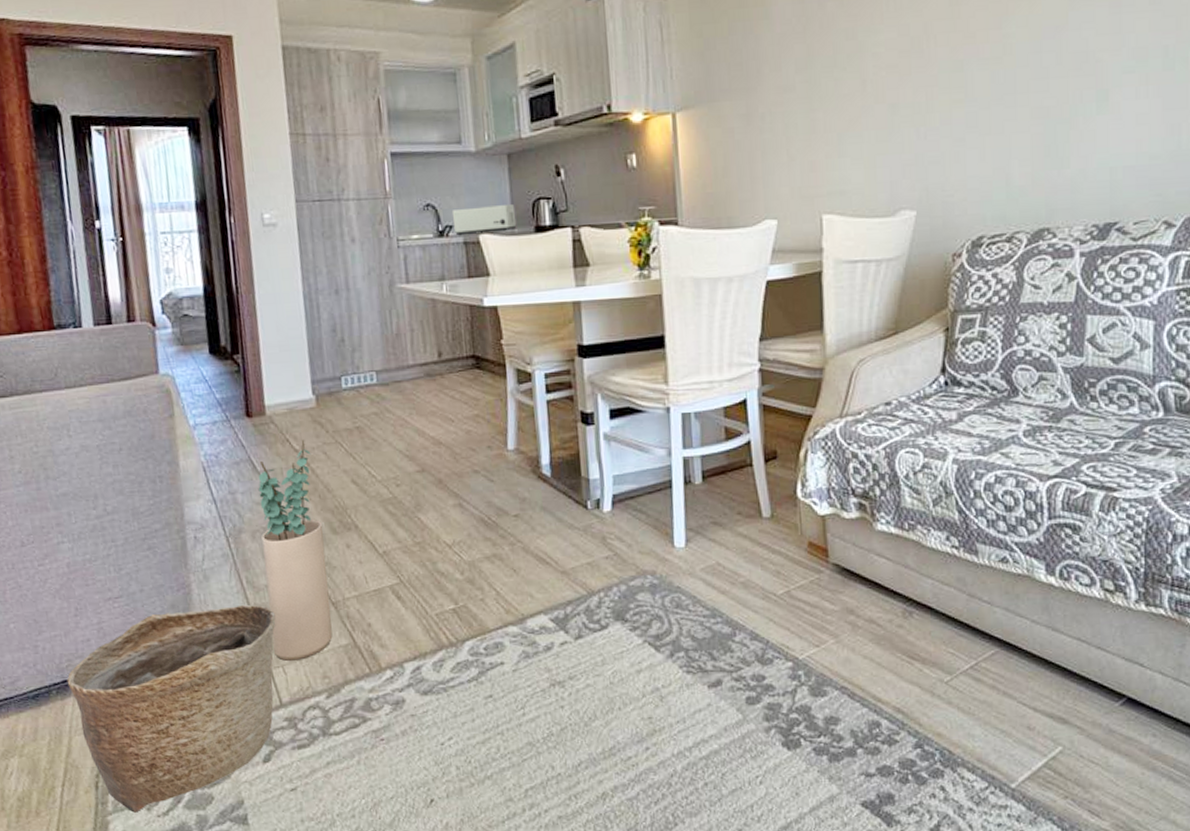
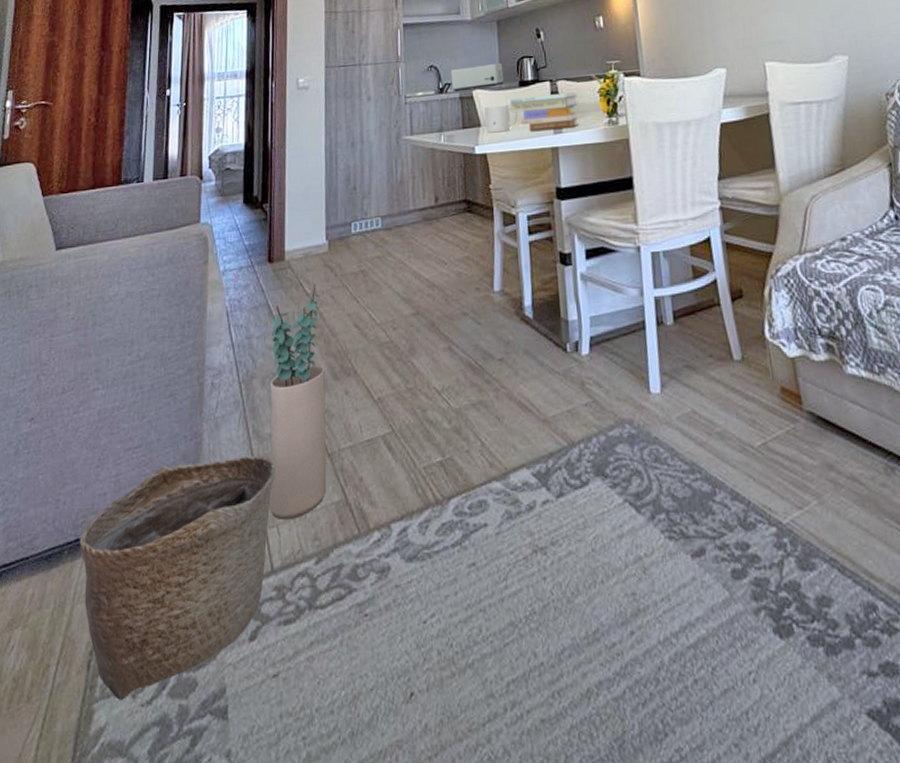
mug: none [494,252,533,284] -> present [484,104,518,133]
books: none [519,241,604,284] -> present [506,92,578,132]

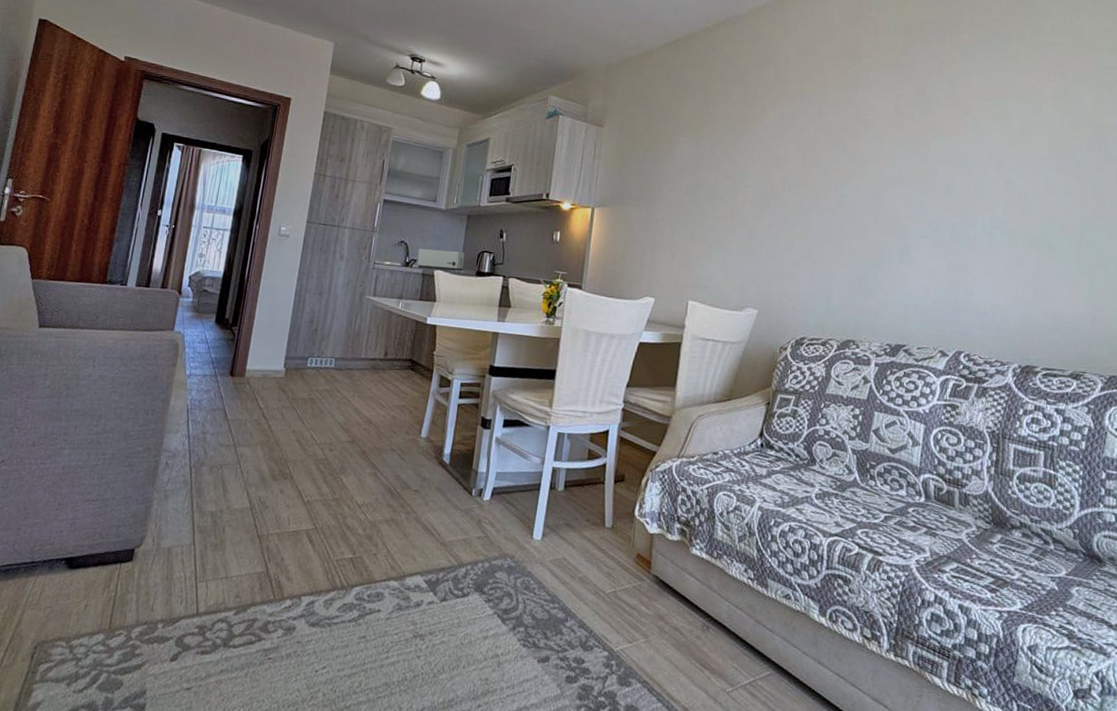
basket: present [79,455,275,700] -> none [34,519,212,686]
vase: present [270,283,327,519] -> none [203,401,271,579]
mug: present [484,104,518,133] -> none [440,286,469,311]
books: present [506,92,578,132] -> none [461,284,524,319]

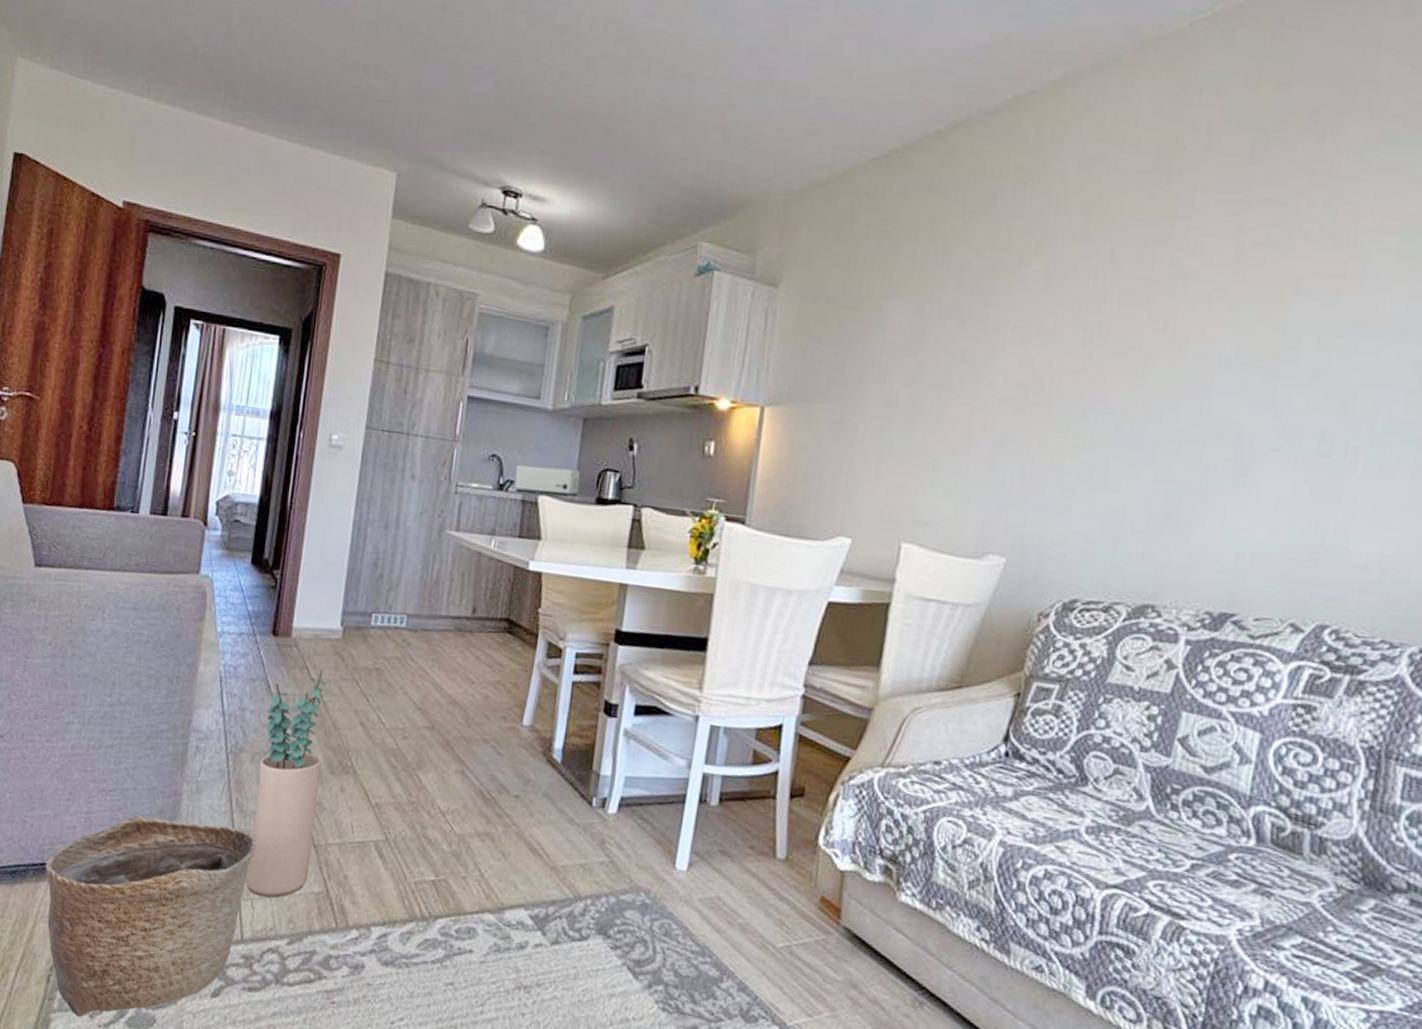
basket: none [34,519,212,686] -> present [45,816,256,1017]
vase: none [203,401,271,579] -> present [247,669,326,898]

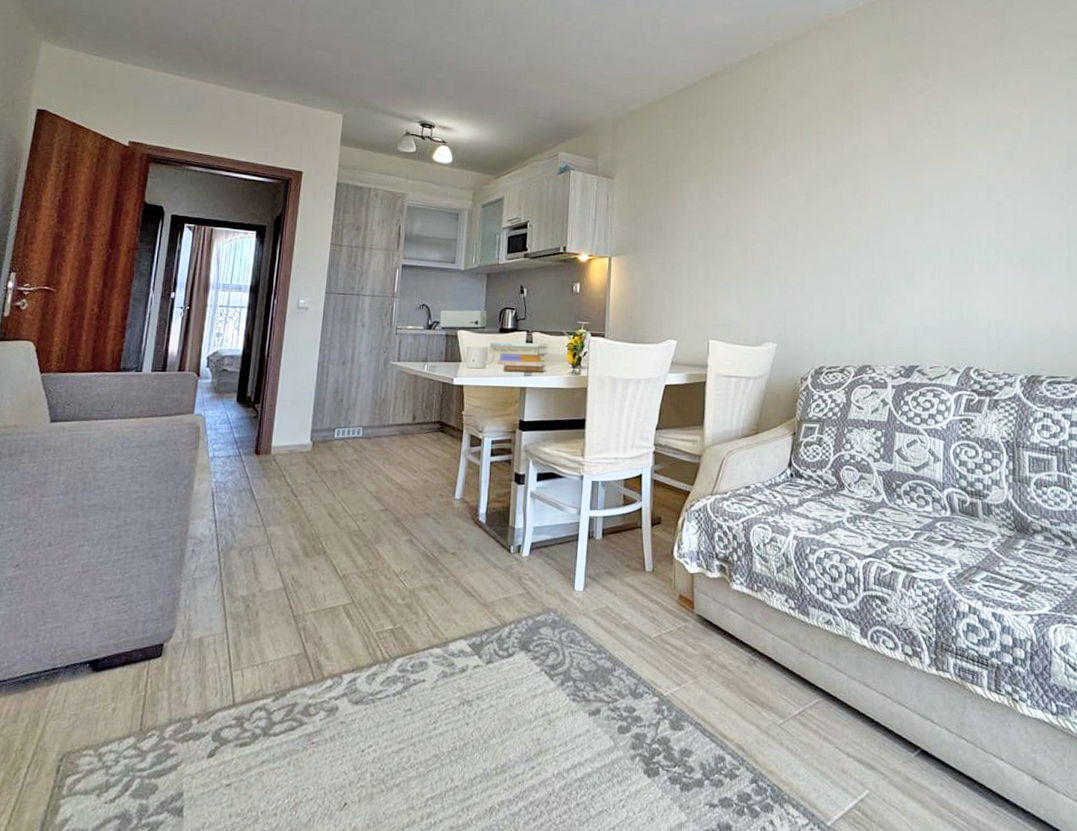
basket: present [45,816,256,1017] -> none [56,611,245,798]
vase: present [247,669,326,898] -> none [237,476,300,665]
mug: none [546,518,587,553] -> present [465,346,494,369]
books: none [576,515,663,566] -> present [486,342,548,372]

